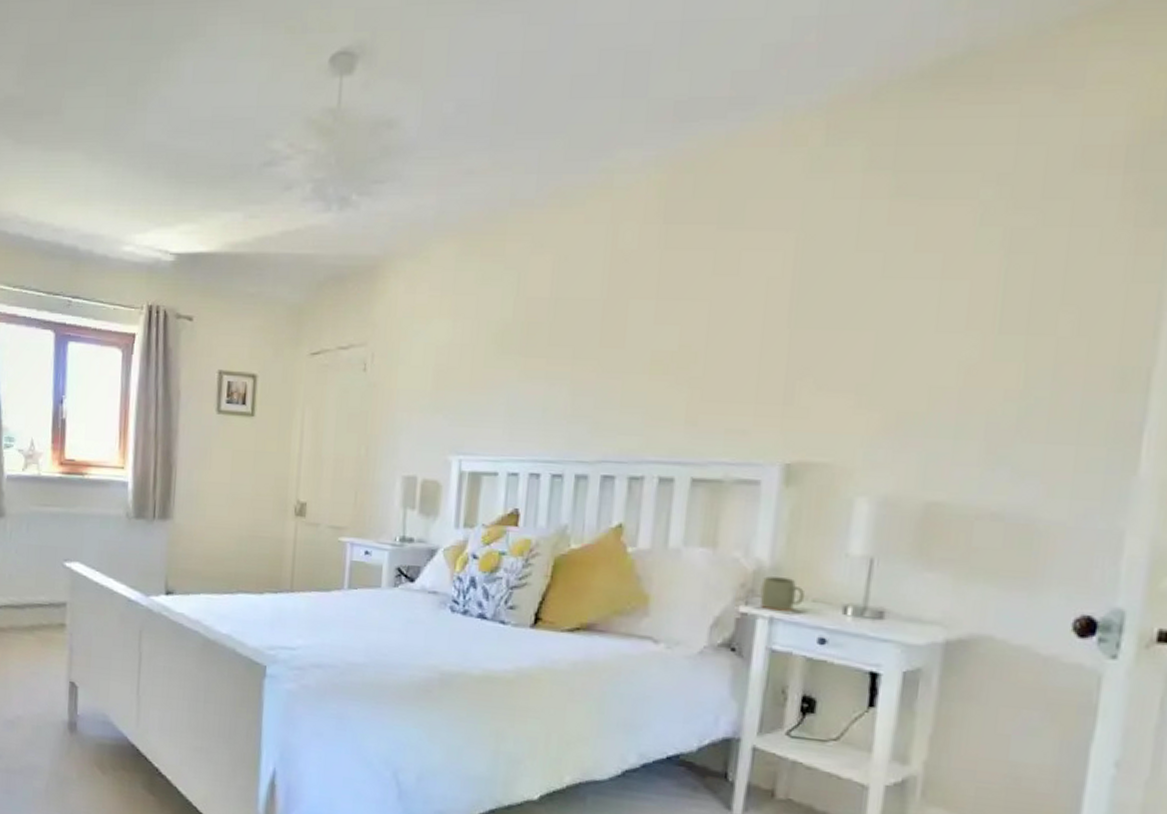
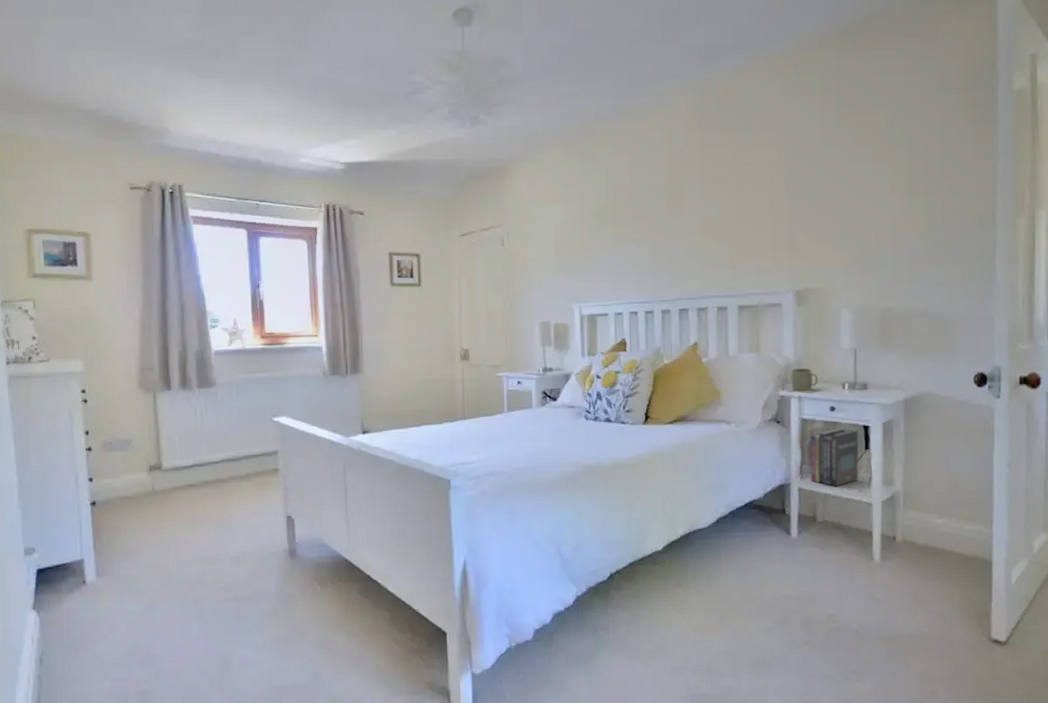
books: none [772,669,861,755] -> present [810,427,860,487]

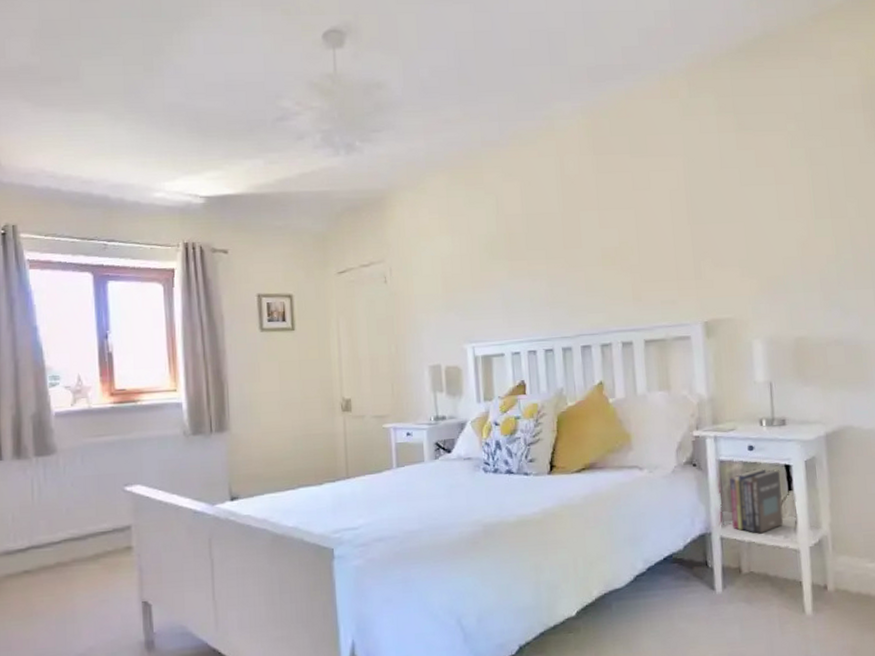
mug: present [791,368,818,391] -> none [704,405,734,431]

